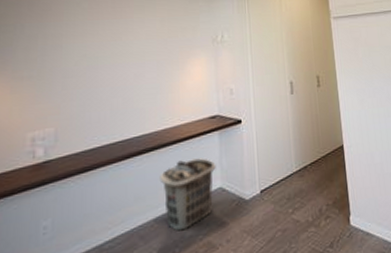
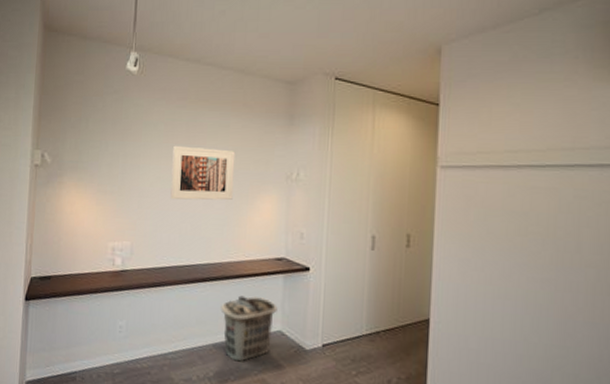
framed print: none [98,21,164,76] -> present [170,145,236,201]

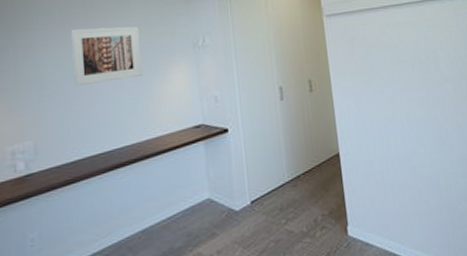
clothes hamper: present [220,295,278,362] -> none [144,169,203,243]

